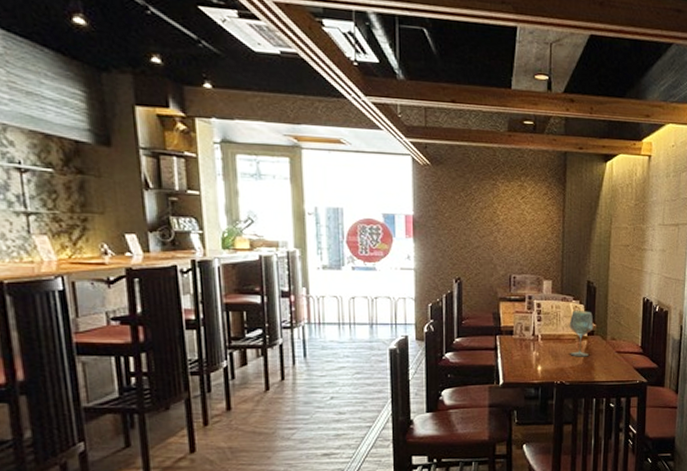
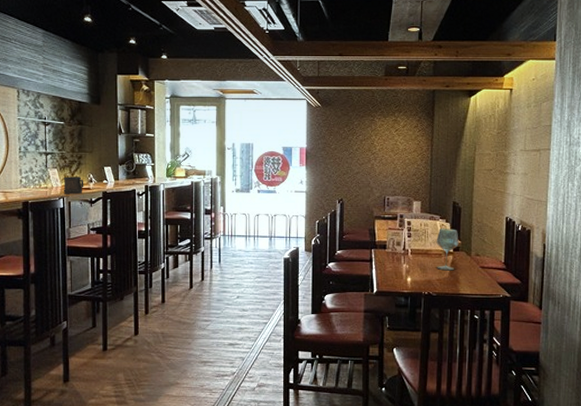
beer mug: none [59,246,95,272] -> present [63,176,84,195]

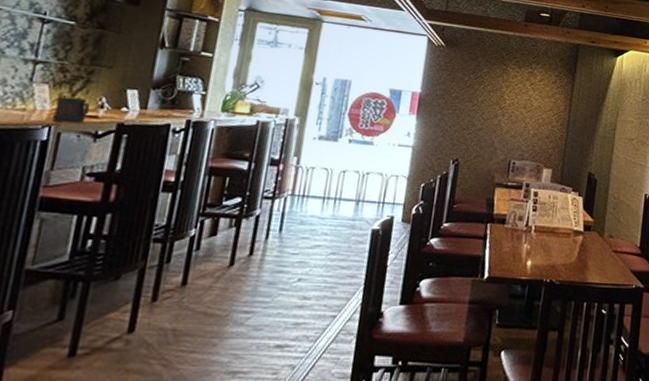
wine glass: present [436,228,459,271] -> none [563,203,592,254]

